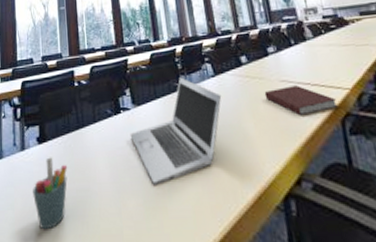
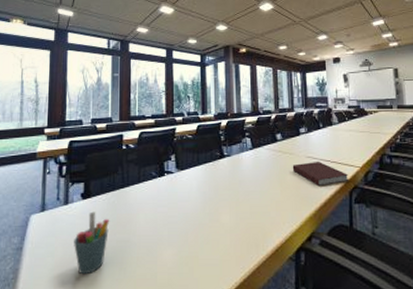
laptop: present [130,77,222,187] -> none [171,148,256,239]

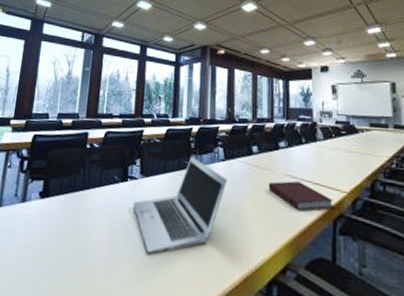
pen holder: present [74,211,110,275] -> none [26,212,66,282]
laptop: none [171,148,256,239] -> present [133,156,228,256]

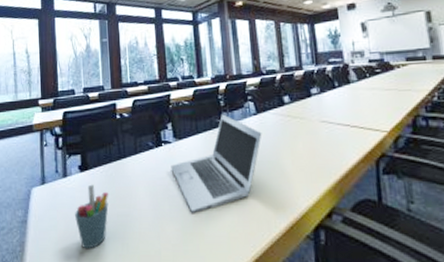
pen holder: none [26,212,66,282] -> present [75,184,109,249]
notebook: present [268,181,334,211] -> none [304,126,375,155]

